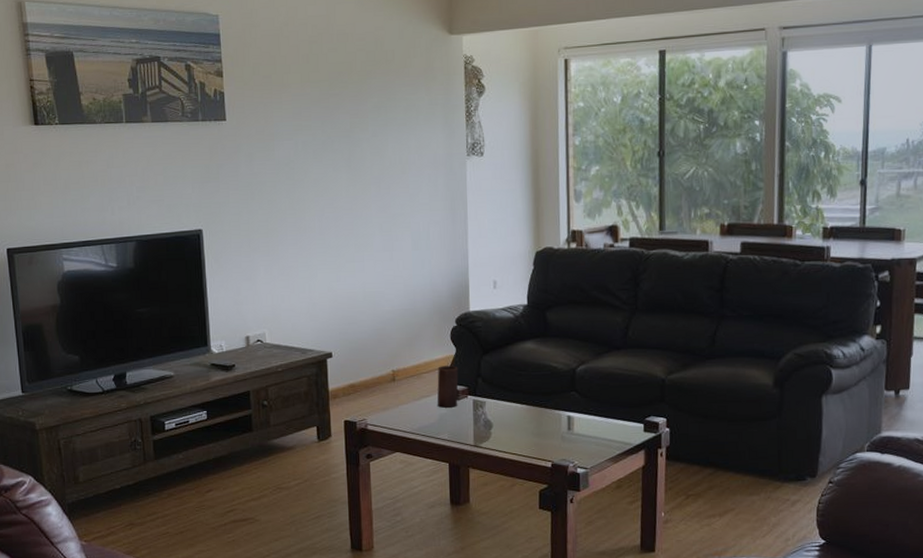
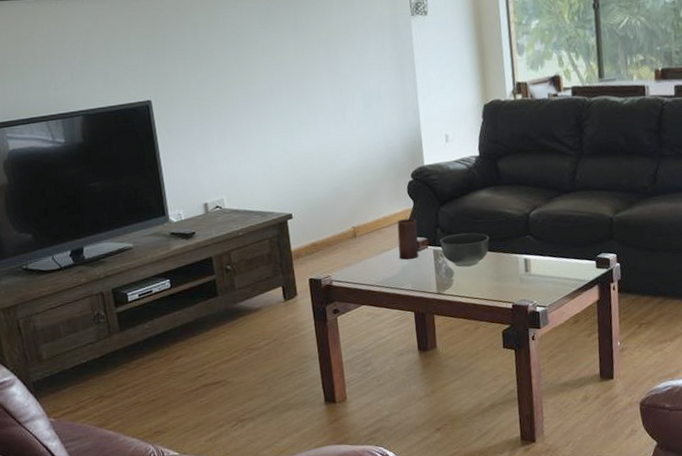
bowl: none [480,385,532,420] -> present [440,233,490,267]

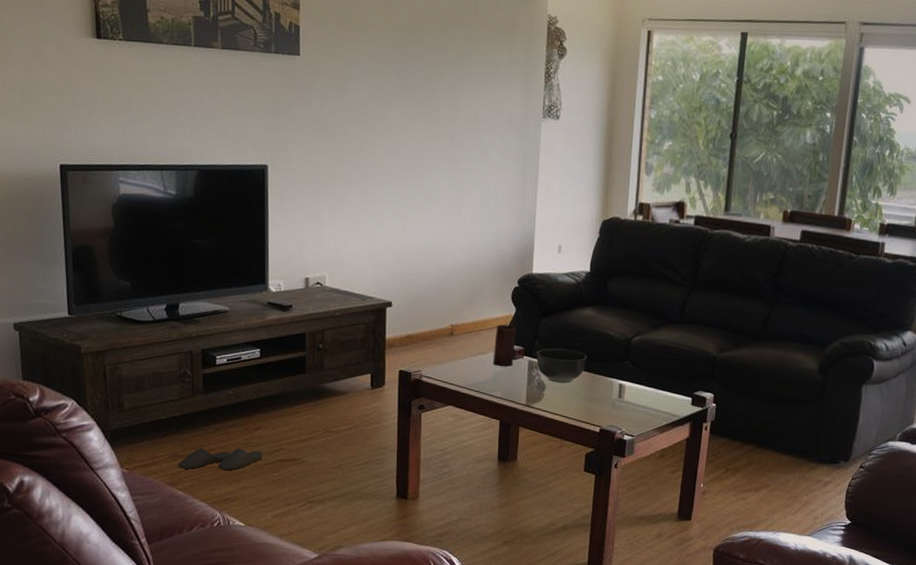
slippers: none [104,378,187,409] -> present [178,447,263,470]

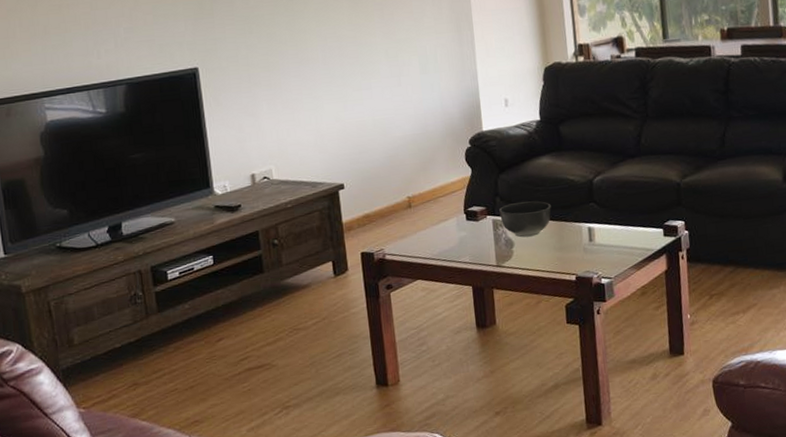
slippers: present [178,447,263,470] -> none [138,362,229,397]
candle: present [493,324,516,366] -> none [454,187,478,230]

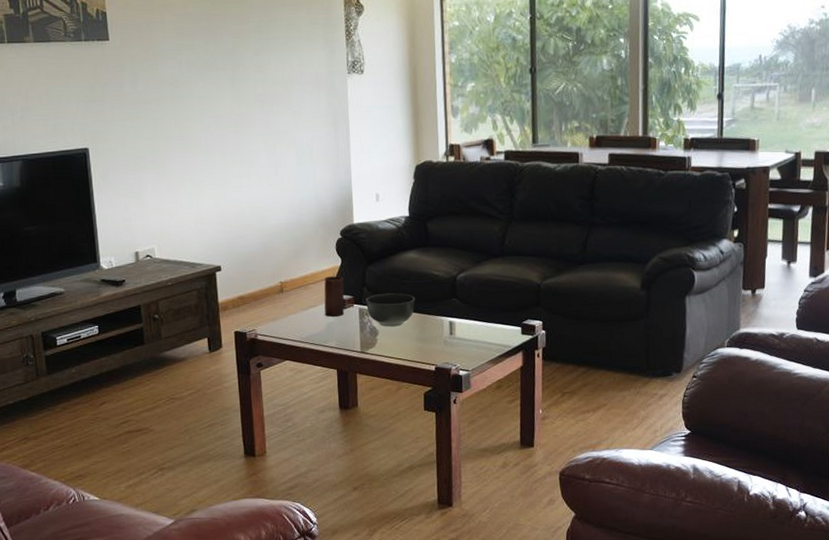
candle: none [454,187,478,230] -> present [324,276,345,317]

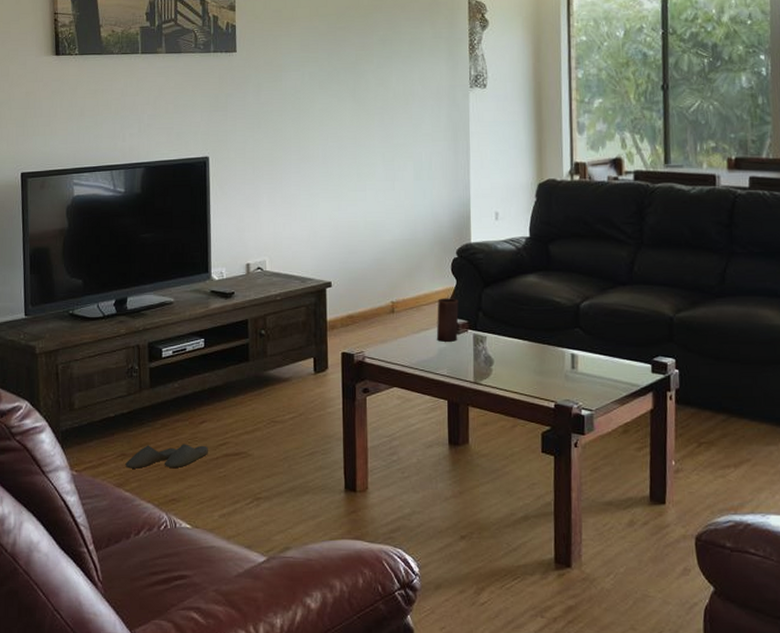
slippers: none [29,424,111,451] -> present [125,444,208,469]
bowl: present [366,293,415,327] -> none [481,320,535,356]

